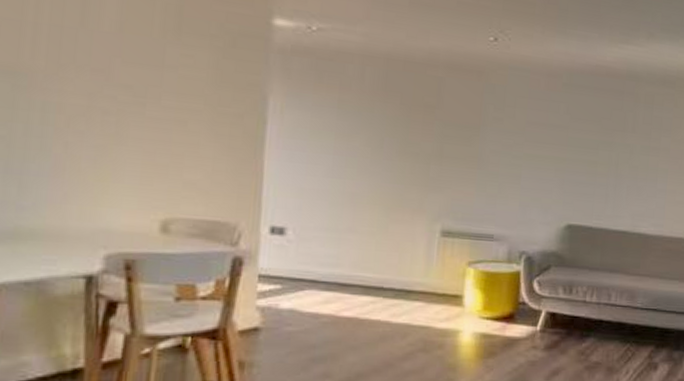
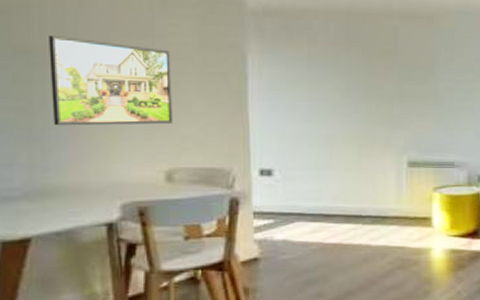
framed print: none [36,56,181,167] -> present [49,36,173,126]

